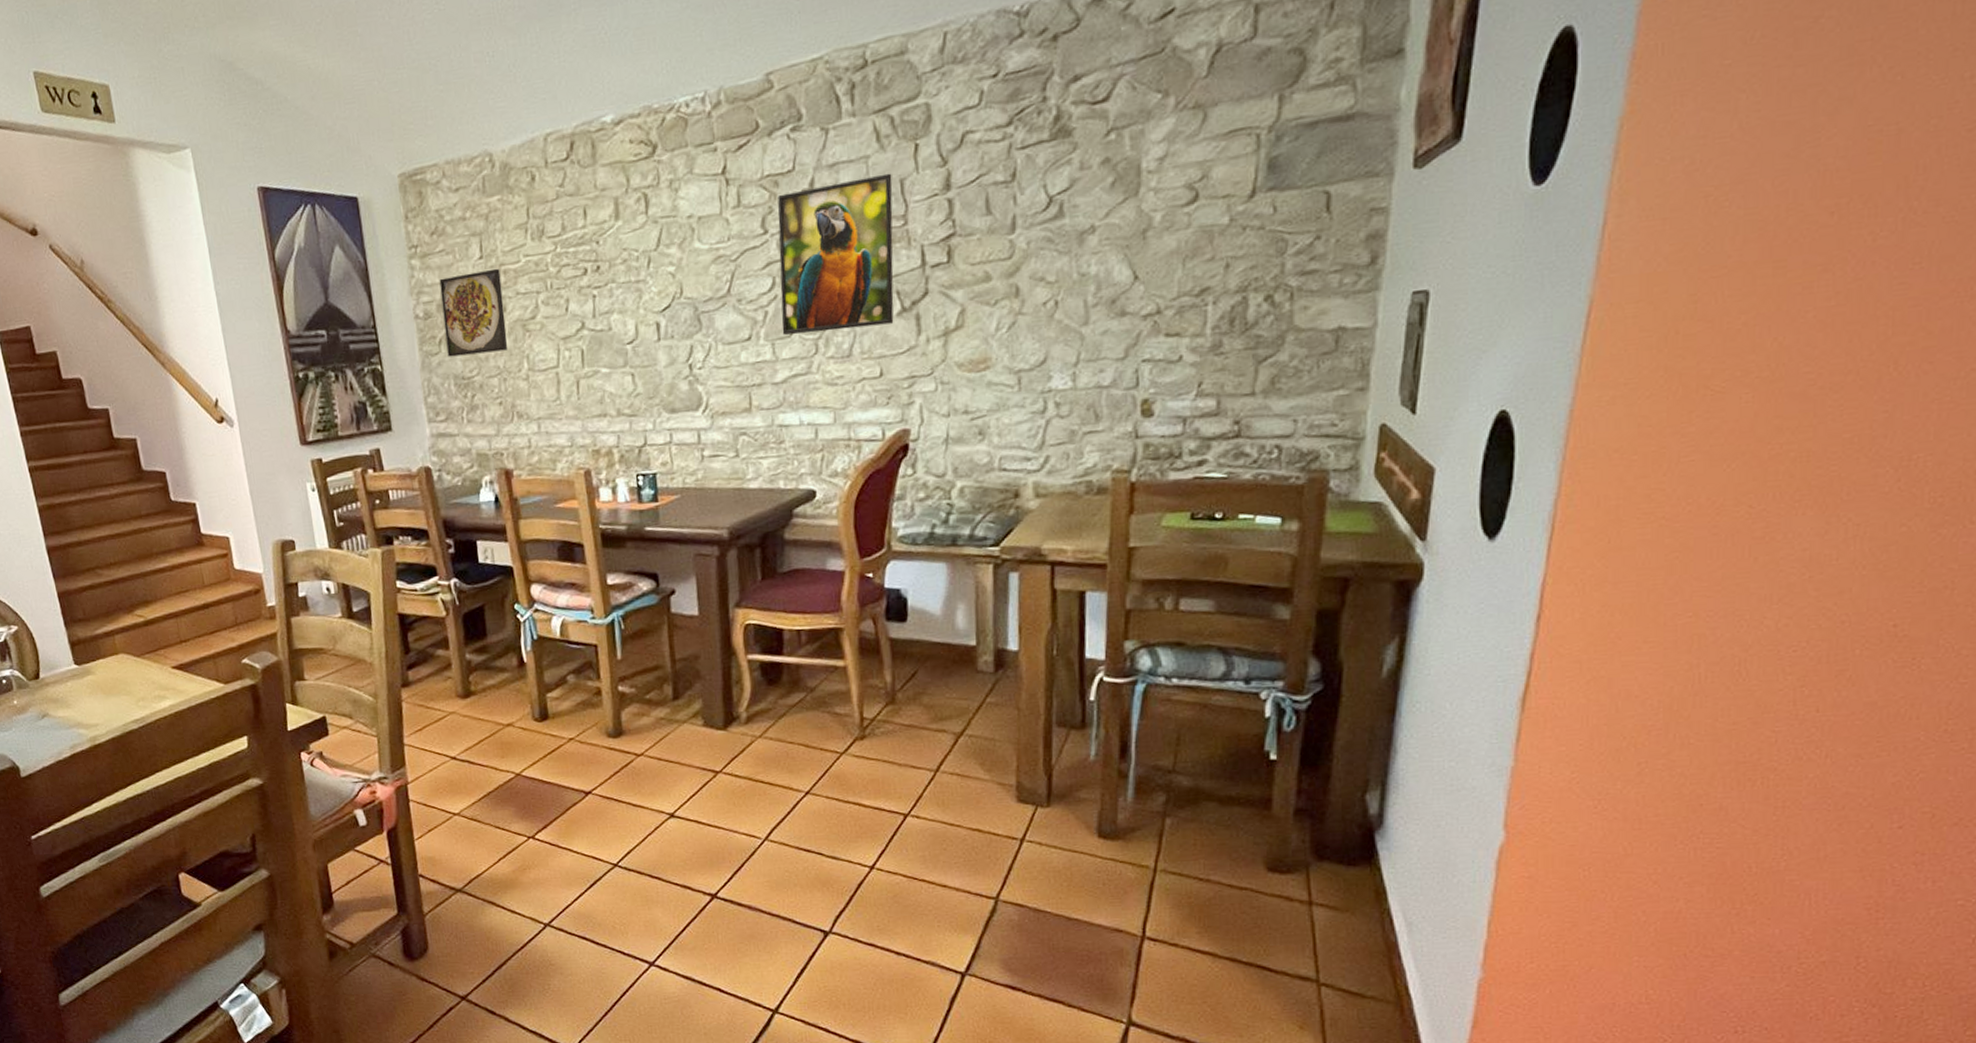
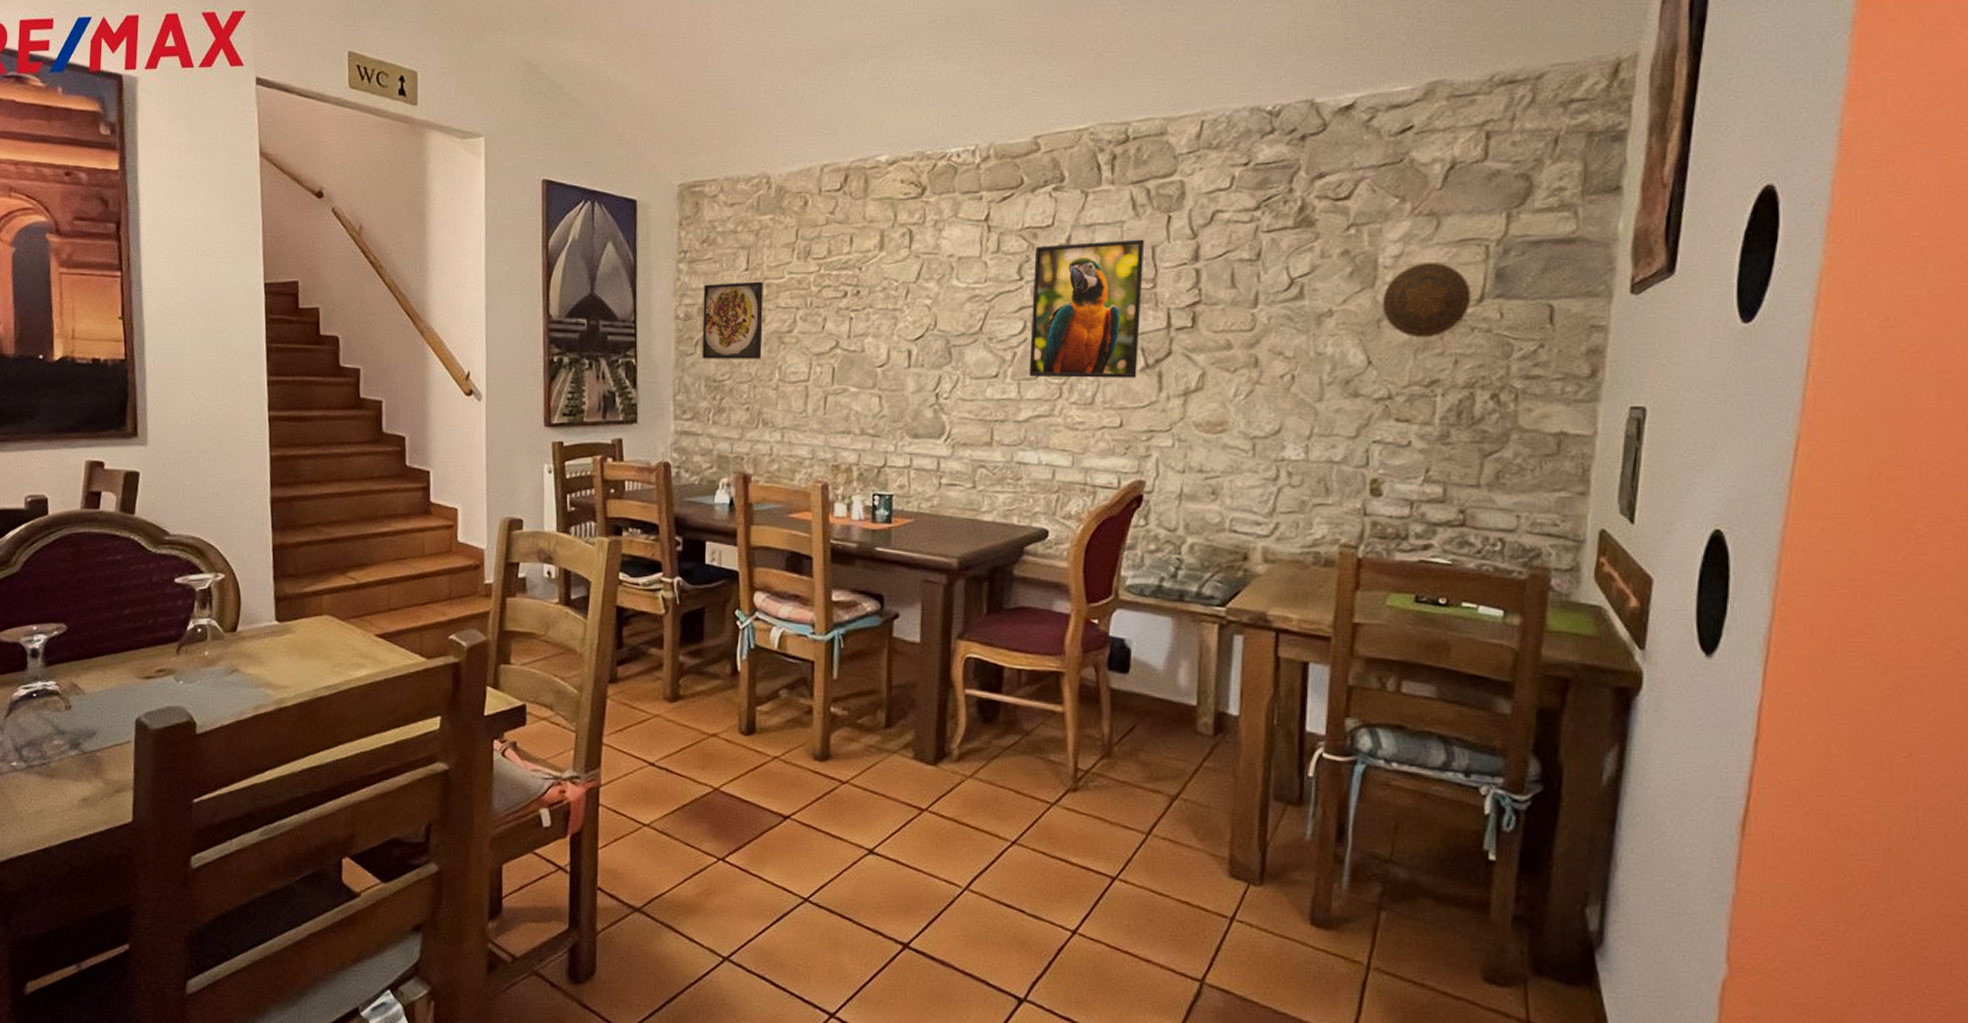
decorative plate: none [1147,159,1242,245] -> present [1382,263,1471,338]

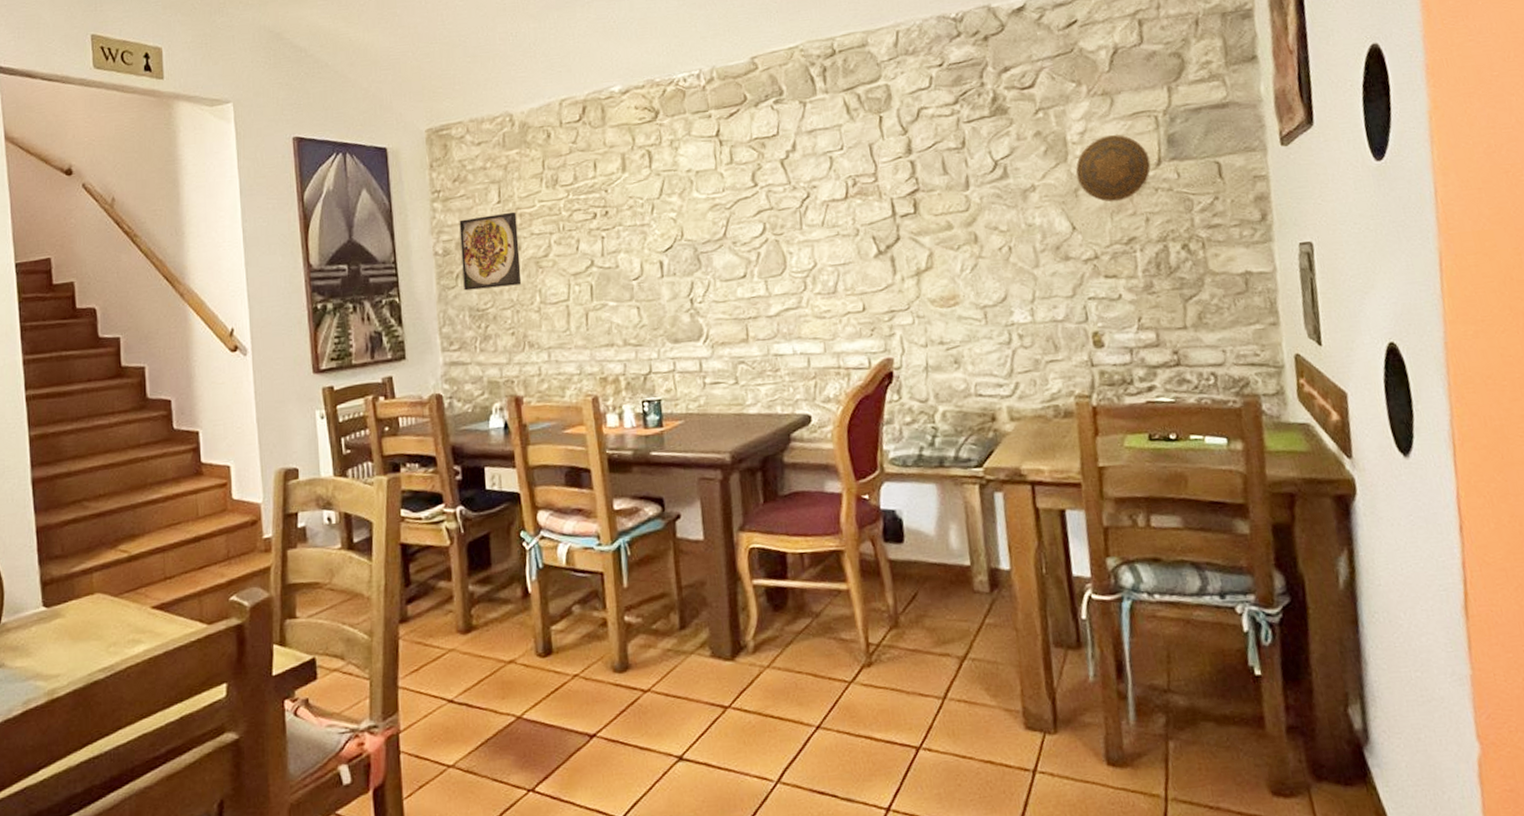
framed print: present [1029,239,1145,378] -> none [765,139,872,273]

